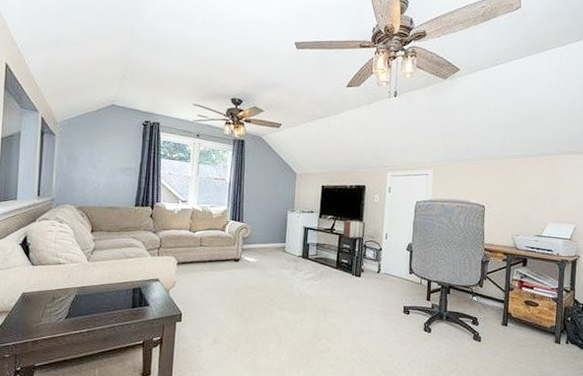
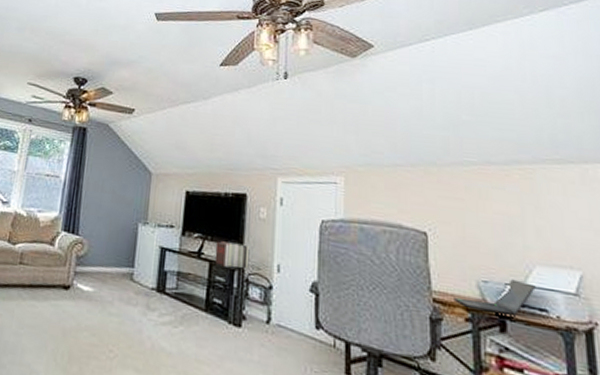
laptop: none [497,232,547,255] -> present [454,279,536,316]

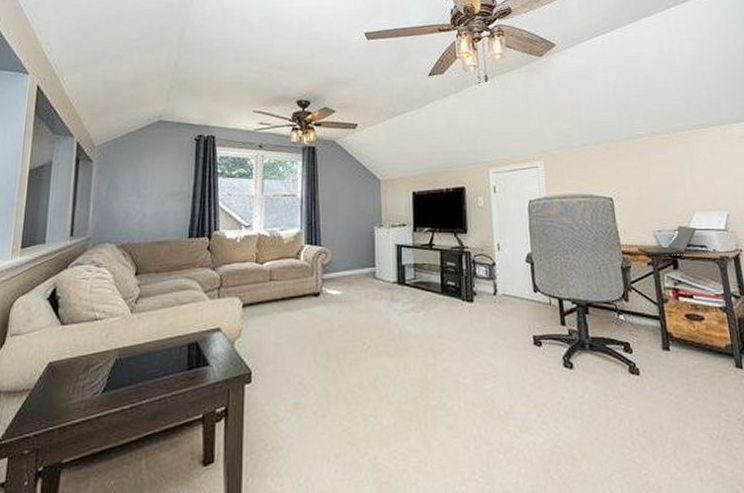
books: present [214,241,250,270] -> none [444,231,474,253]

